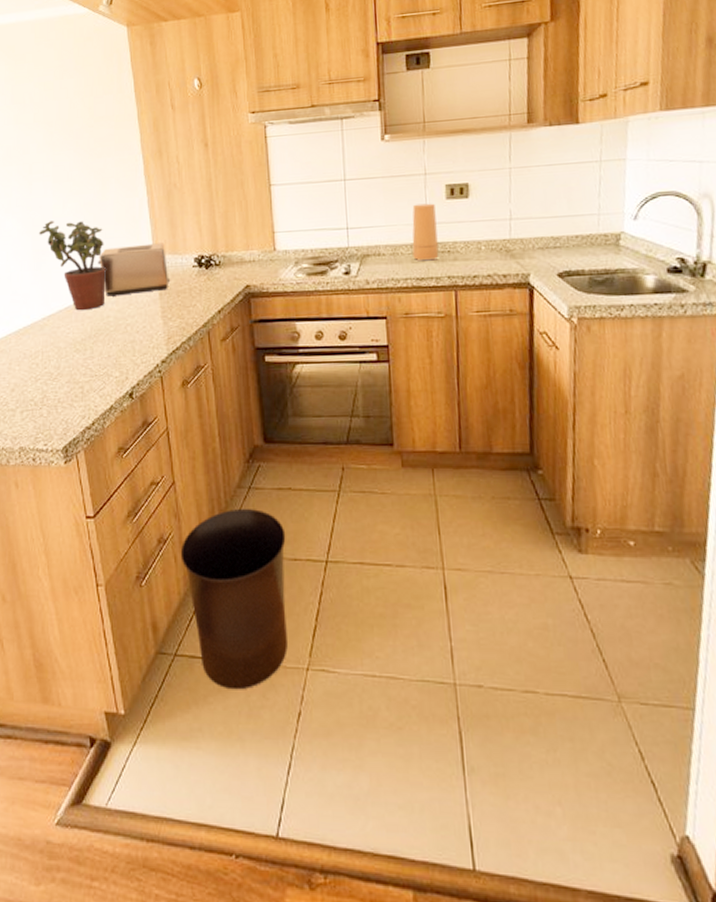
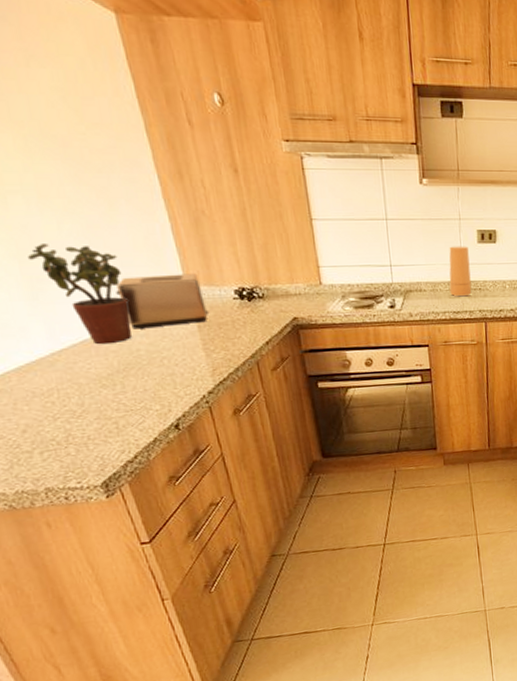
waste bin: present [180,509,288,690] -> none [248,513,355,654]

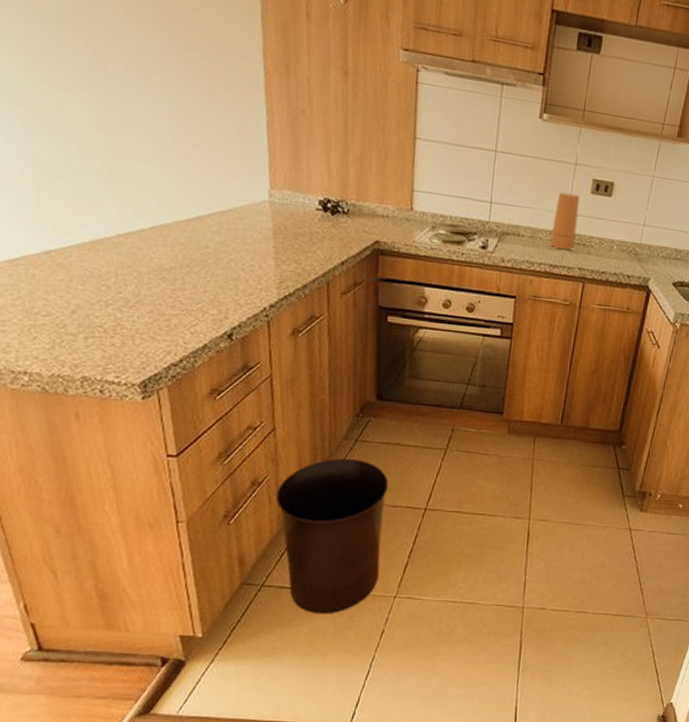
potted plant: present [27,244,132,344] -> none [114,118,207,235]
toaster: present [116,273,210,330] -> none [196,167,289,229]
waste bin: none [248,513,355,654] -> present [275,458,389,614]

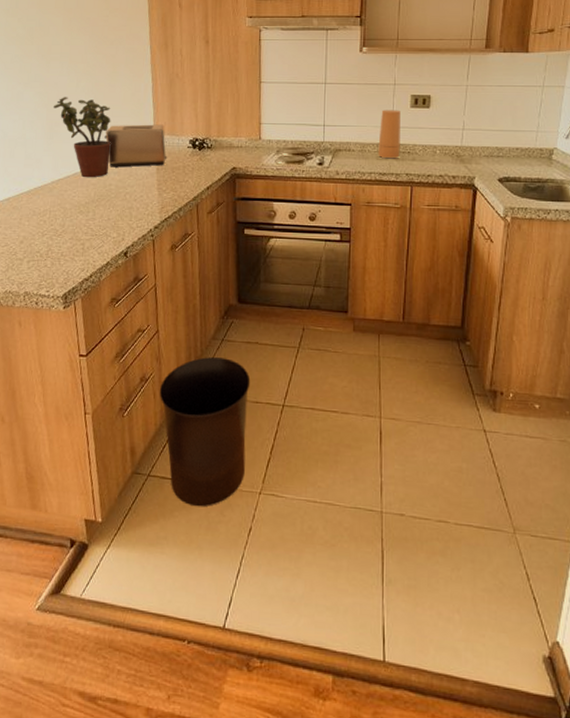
potted plant: none [114,118,207,235] -> present [53,97,111,177]
toaster: none [196,167,289,229] -> present [104,124,168,168]

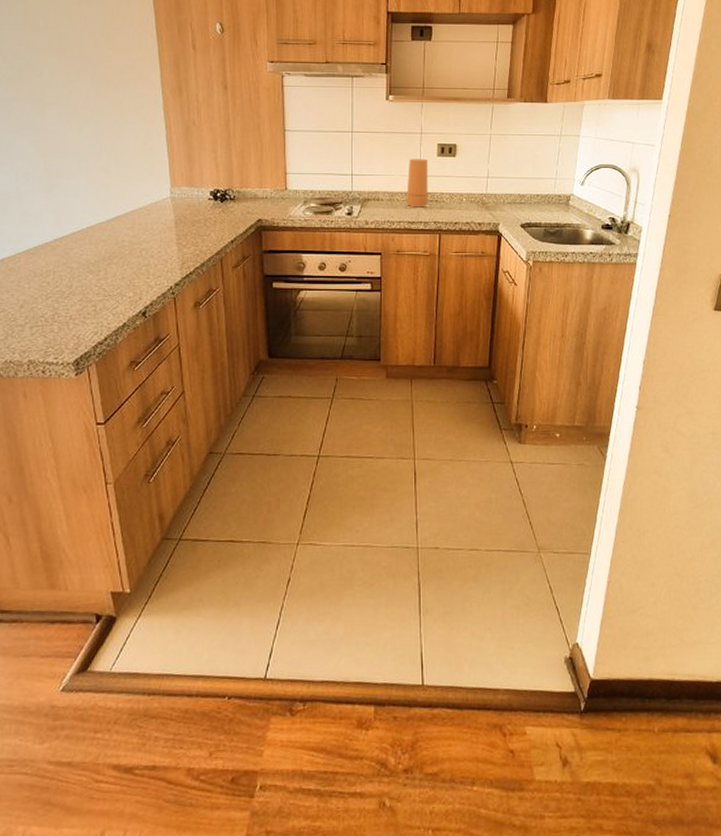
potted plant: present [53,97,111,177] -> none [51,146,122,233]
toaster: present [104,124,168,168] -> none [114,175,187,222]
waste bin: present [159,357,251,507] -> none [187,414,284,565]

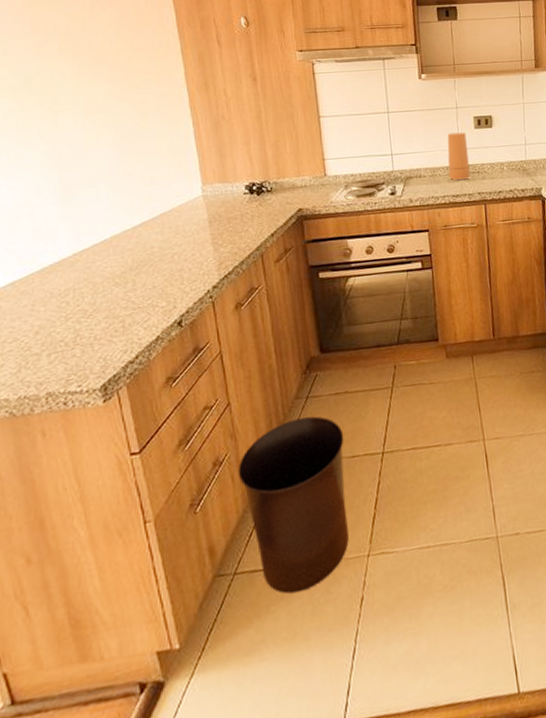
waste bin: none [187,414,284,565] -> present [237,416,349,594]

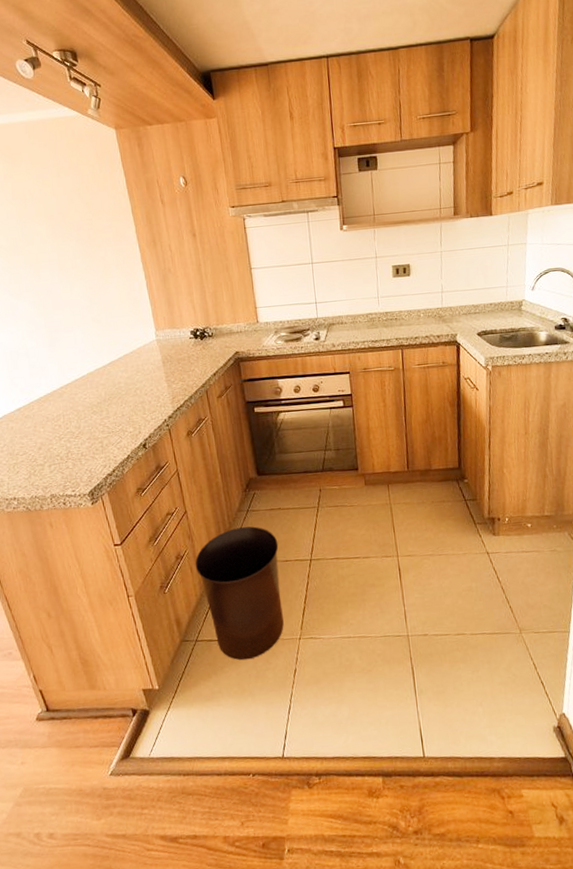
canister: present [447,132,471,181] -> none [367,280,389,327]

